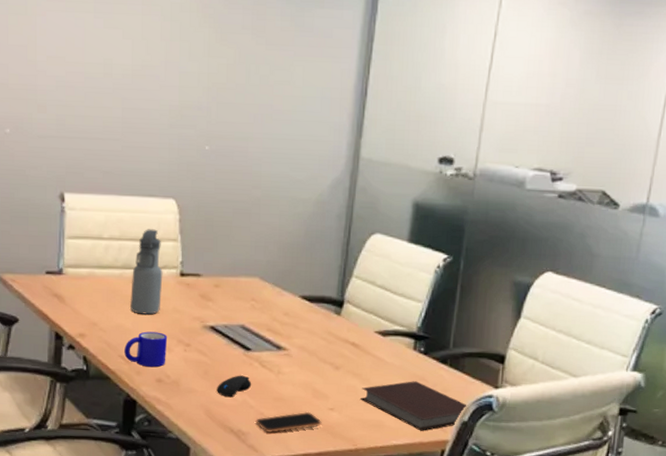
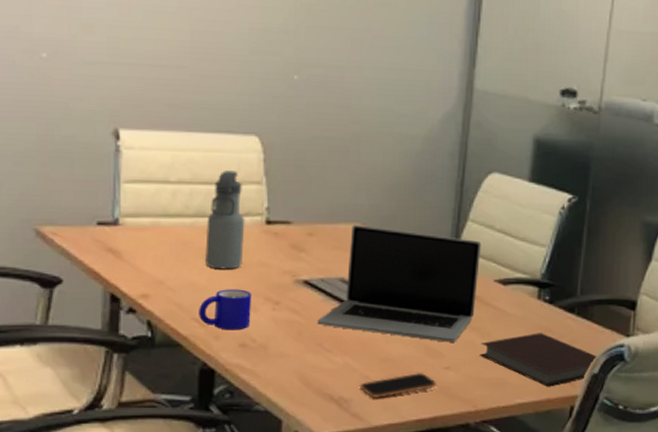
computer mouse: present [217,375,252,398] -> none [313,335,355,361]
laptop: none [221,279,364,386] -> present [317,225,482,342]

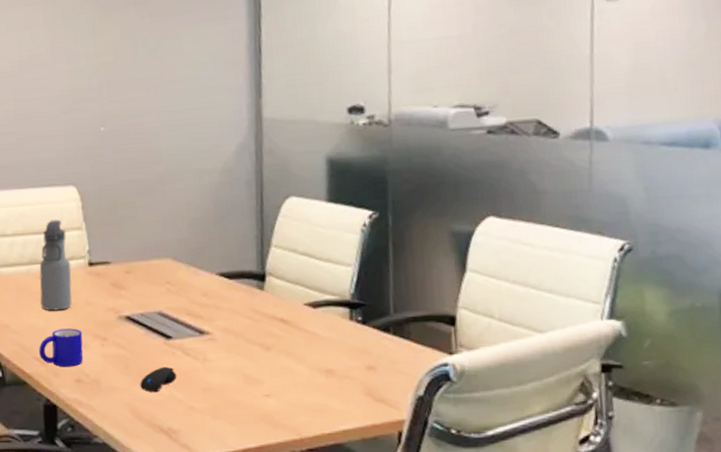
computer mouse: none [313,335,355,361] -> present [140,366,177,393]
laptop: present [317,225,482,342] -> none [141,259,288,370]
smartphone: present [359,372,437,399] -> none [186,400,259,429]
notebook: present [480,333,599,387] -> none [297,355,422,412]

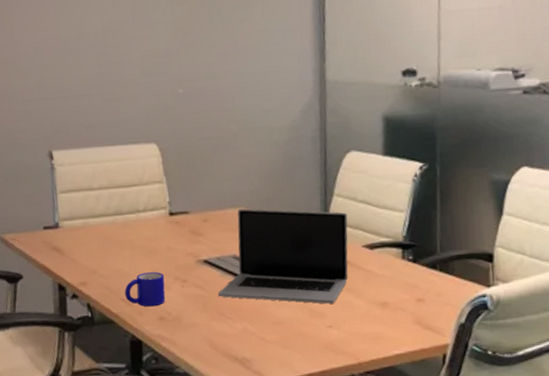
water bottle: present [39,219,72,311] -> none [124,174,154,257]
computer mouse: present [140,366,177,393] -> none [217,303,250,327]
laptop: none [141,259,288,370] -> present [218,208,348,304]

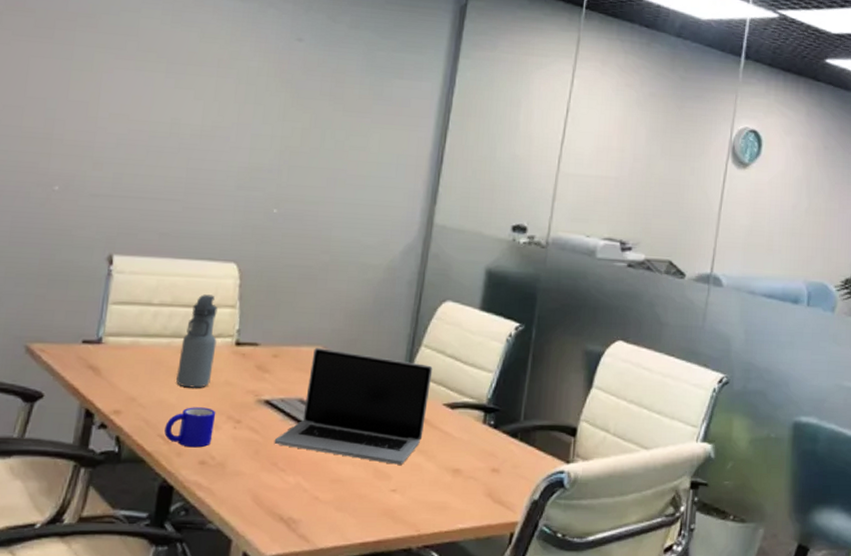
water bottle: none [124,174,154,257] -> present [176,294,218,388]

